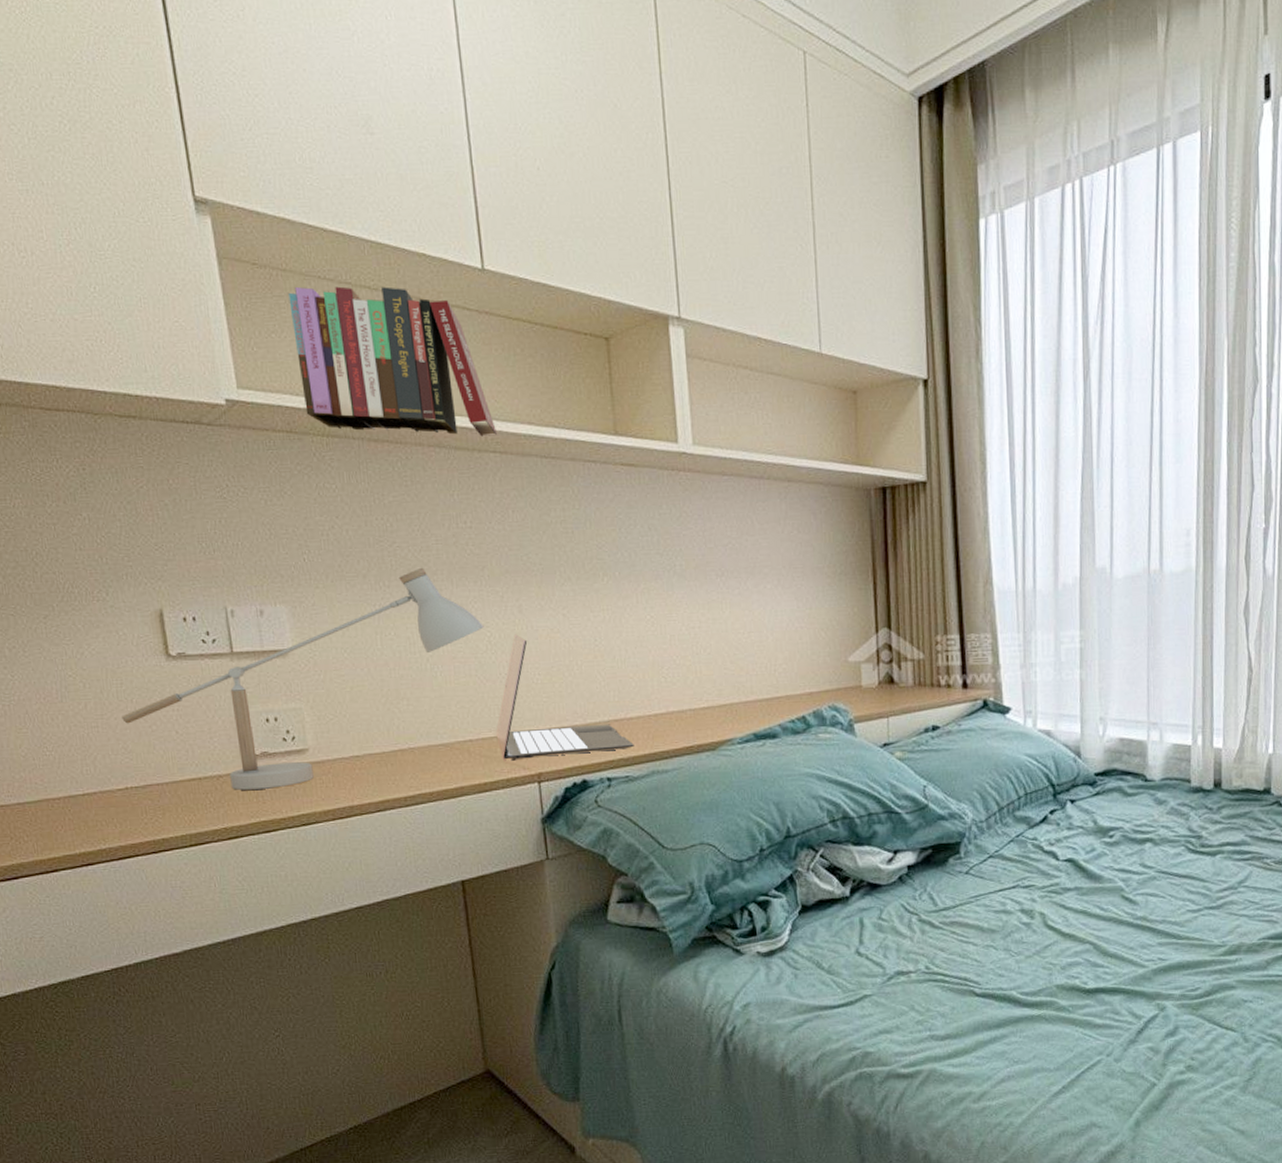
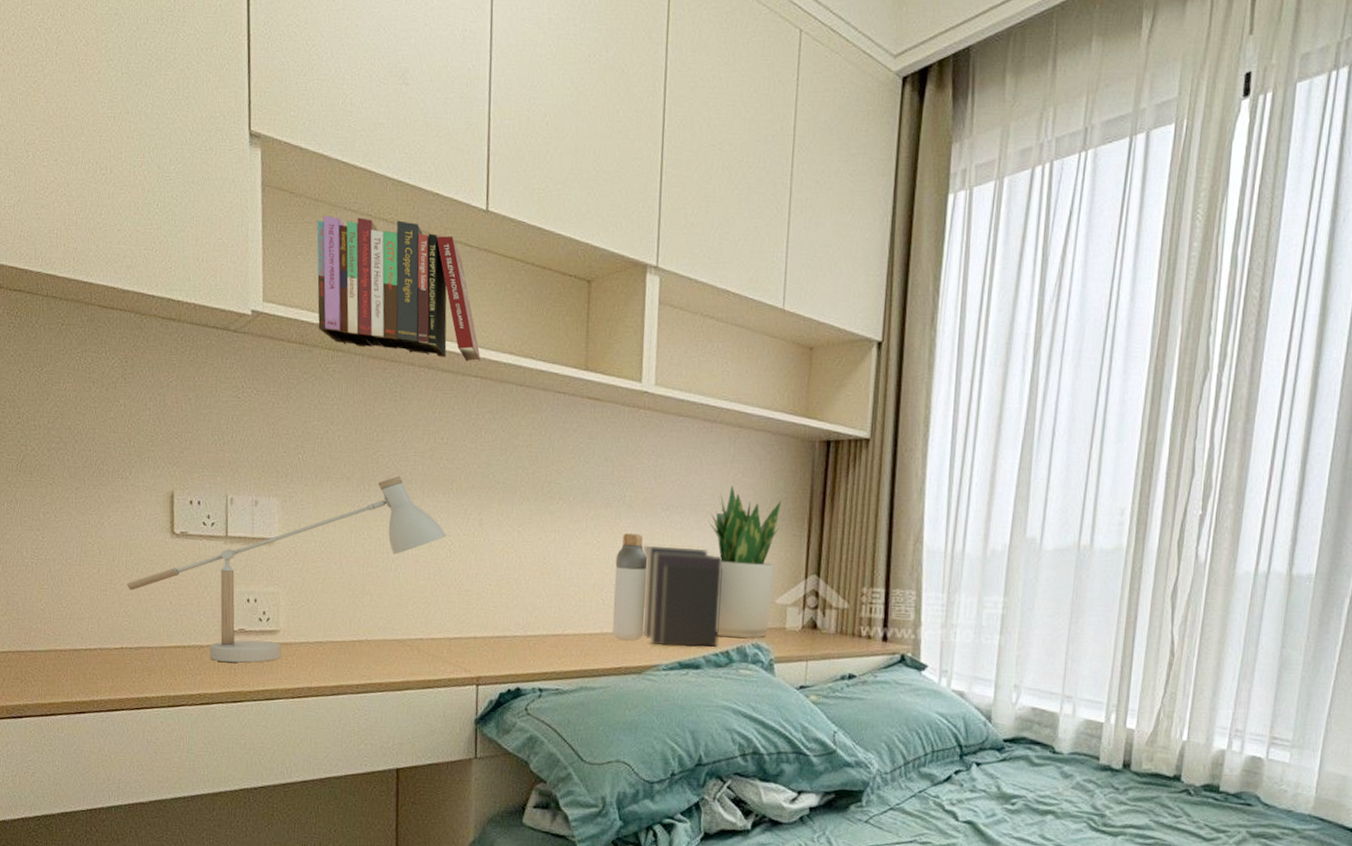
laptop: present [496,634,634,761] -> none [444,545,567,663]
bottle: none [673,604,713,718] -> present [612,533,648,641]
books: none [699,612,793,720] -> present [641,546,722,648]
planter: none [768,543,845,703] -> present [709,485,782,639]

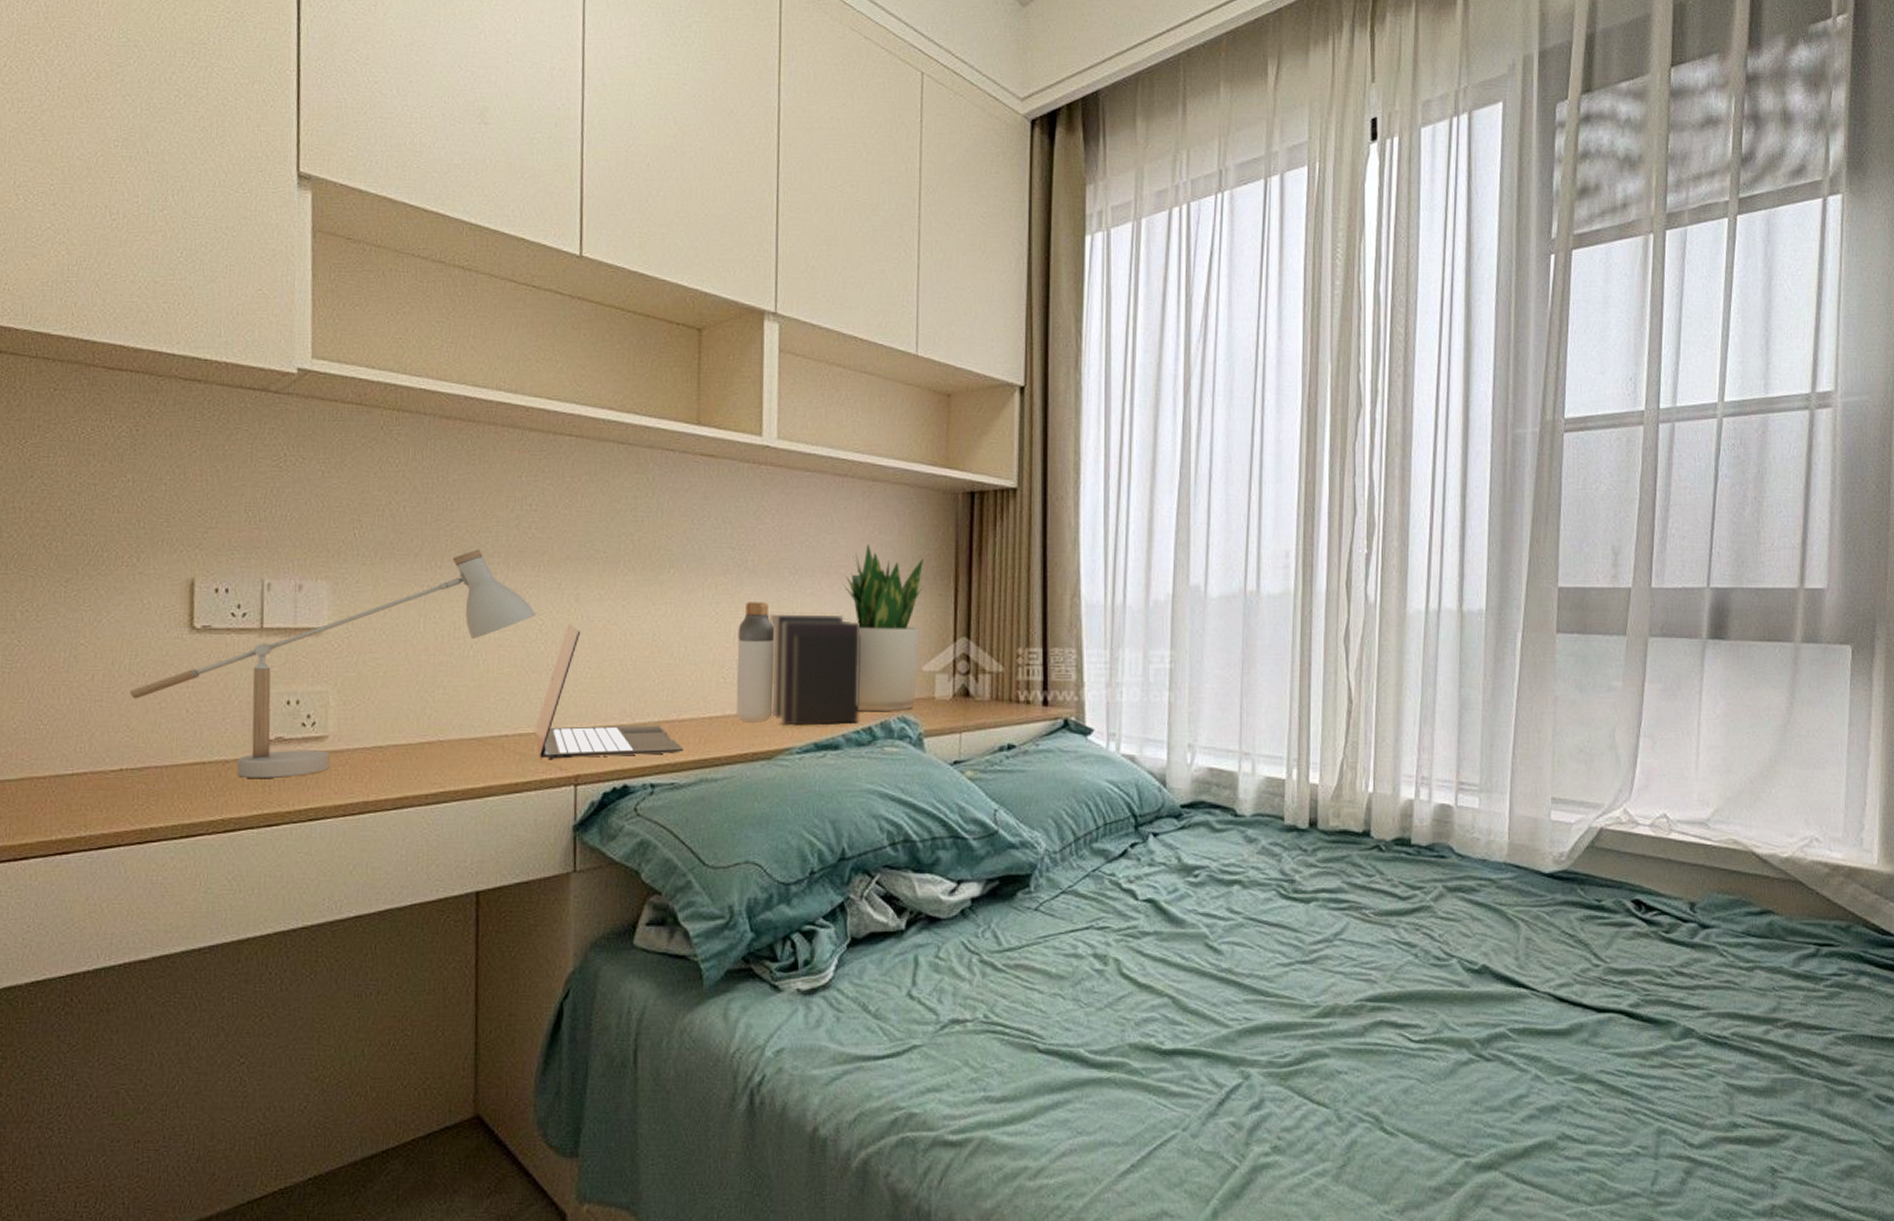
books: present [316,215,480,362] -> none [378,262,575,419]
laptop: none [444,545,567,663] -> present [535,624,684,760]

